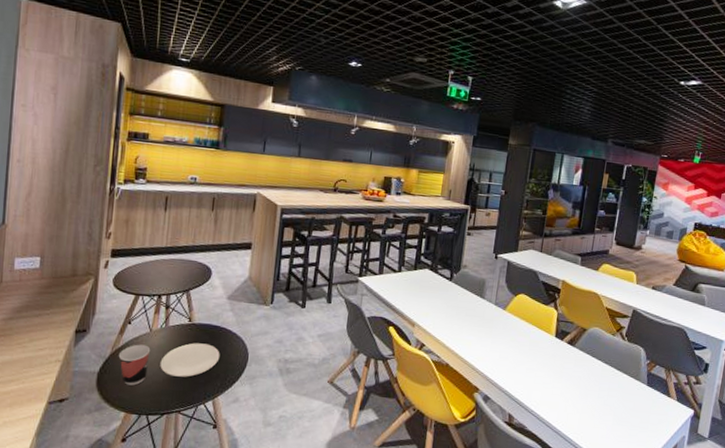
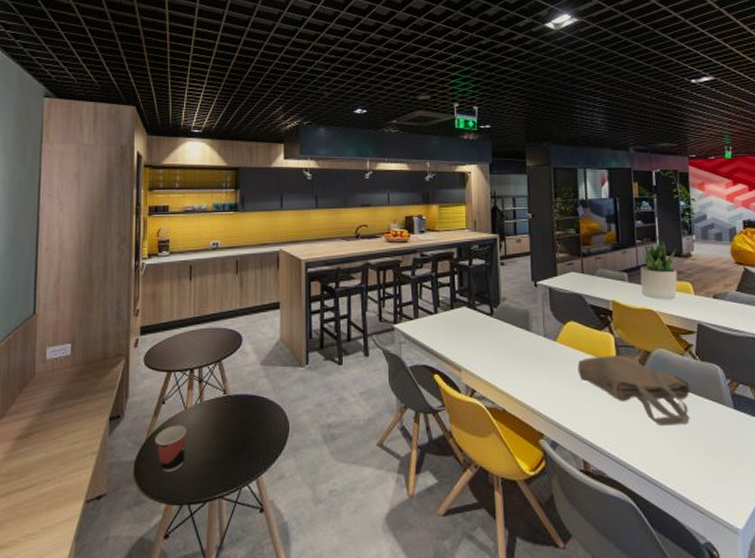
plate: present [160,342,220,377] -> none [198,416,259,457]
tote bag: none [519,327,615,394] -> present [577,355,691,425]
planter: none [590,231,630,286] -> present [640,240,678,300]

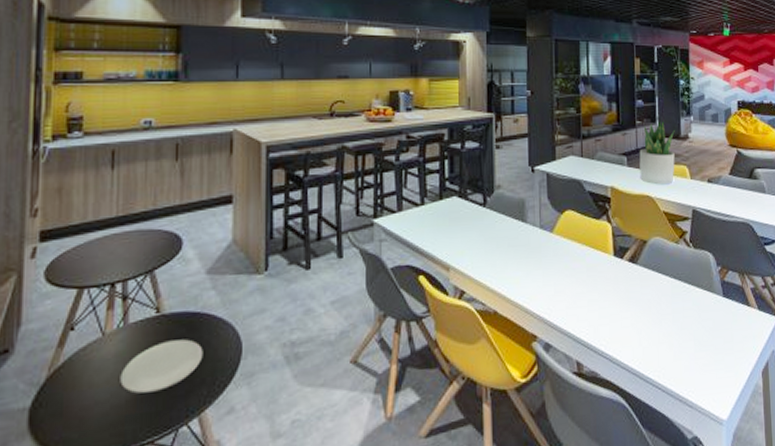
cup: present [154,425,187,472] -> none [58,356,105,418]
plate: none [198,416,259,457] -> present [120,339,203,394]
tote bag: present [577,355,691,425] -> none [574,245,684,319]

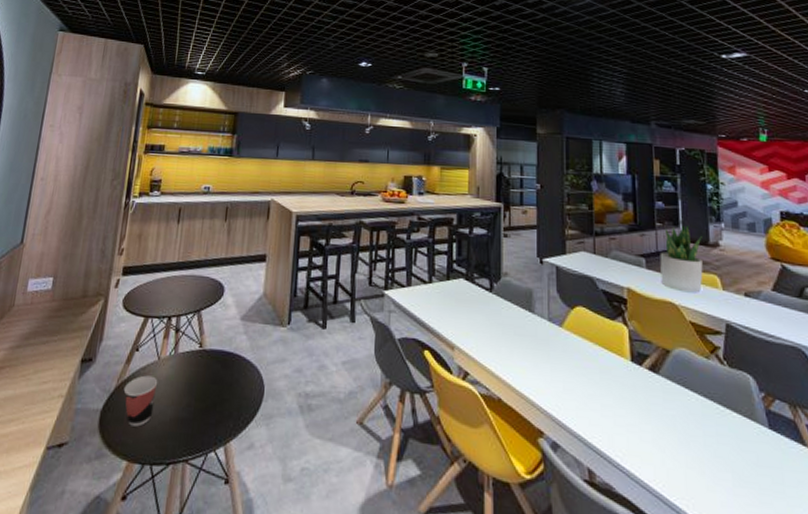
cup: none [58,356,105,418] -> present [123,375,158,427]
plate: present [120,339,203,394] -> none [167,373,233,416]

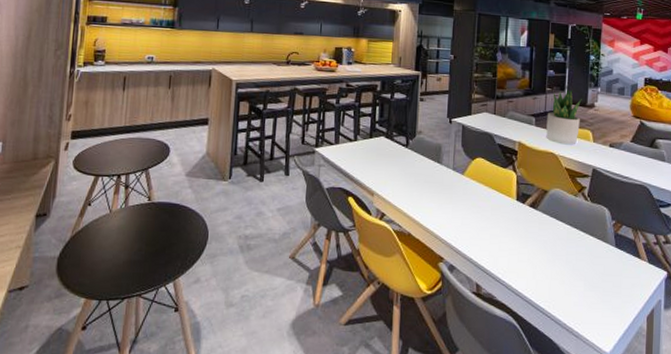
cup: present [123,375,158,427] -> none [78,226,111,270]

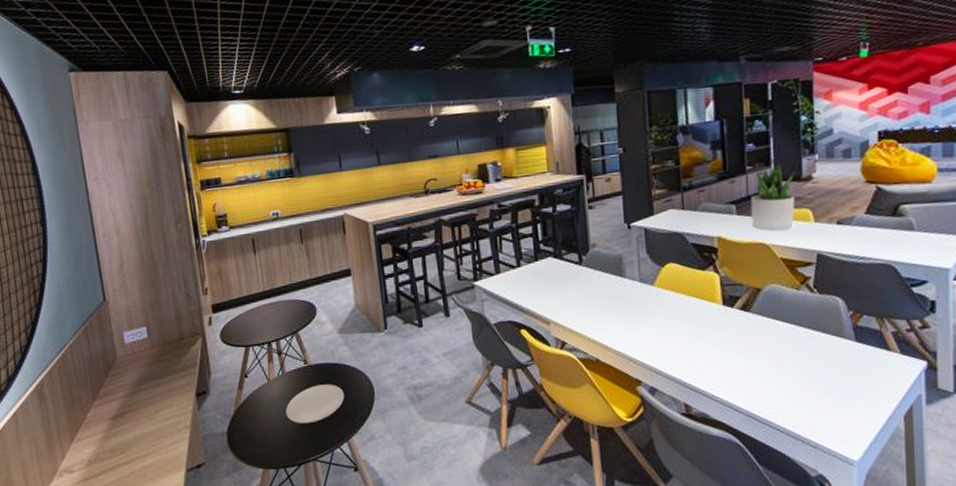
plate: none [120,222,180,259] -> present [285,384,345,424]

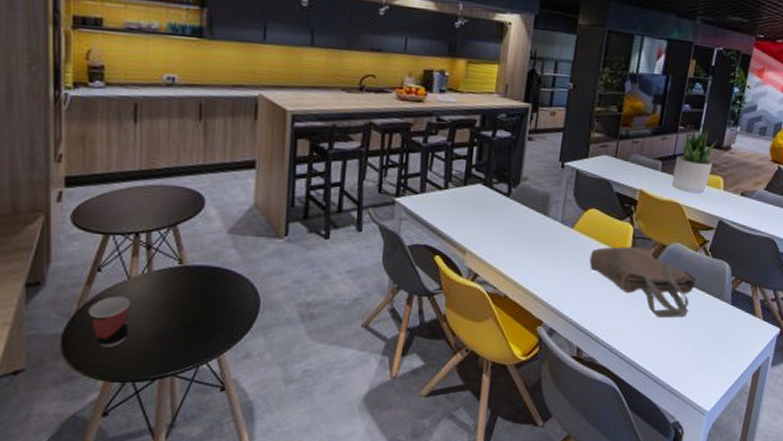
cup: none [242,396,276,440] -> present [87,296,131,347]
plate: present [285,384,345,424] -> none [145,290,223,333]
tote bag: none [678,294,806,364] -> present [589,246,697,318]

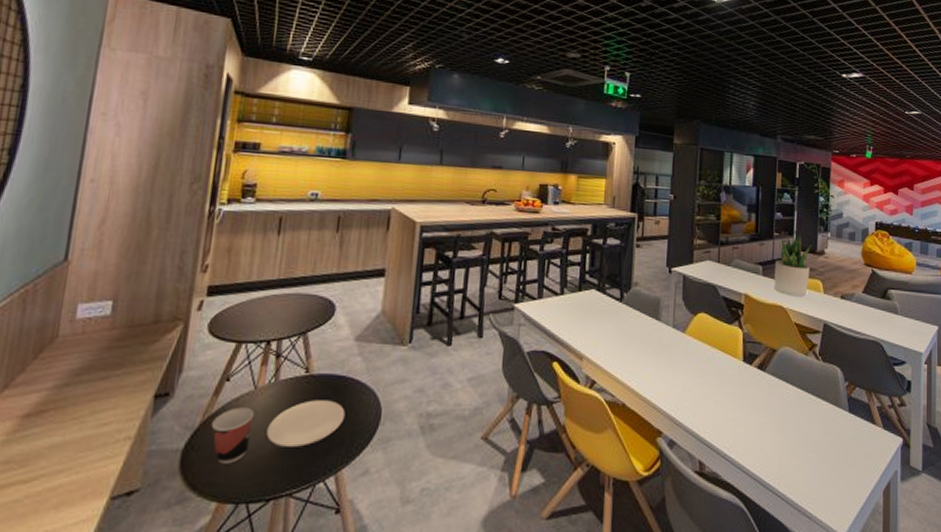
plate: none [145,290,223,333] -> present [266,400,346,447]
tote bag: present [589,246,697,318] -> none [703,351,810,427]

